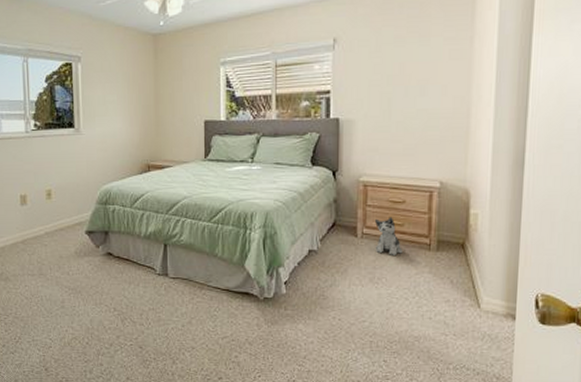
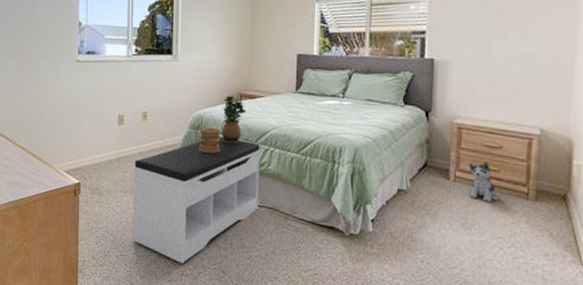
bench: none [40,211,172,342] -> present [132,137,261,263]
decorative box: none [108,201,131,229] -> present [199,127,221,154]
potted plant: none [130,166,155,217] -> present [221,95,247,144]

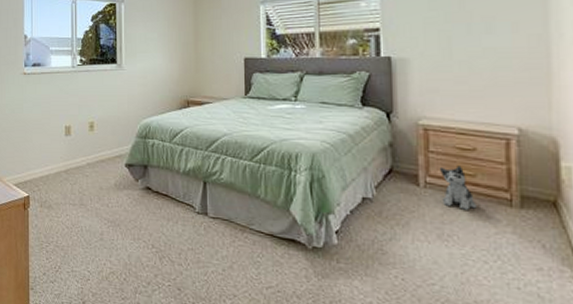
bench: present [132,137,261,263] -> none [82,145,212,280]
decorative box: present [199,127,221,154] -> none [147,136,170,164]
potted plant: present [221,95,247,144] -> none [169,102,195,153]

